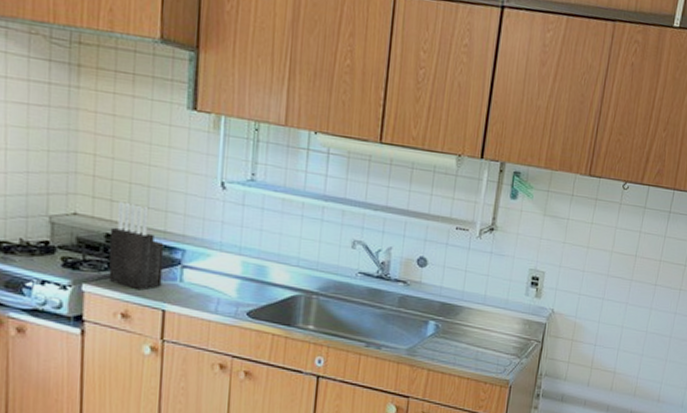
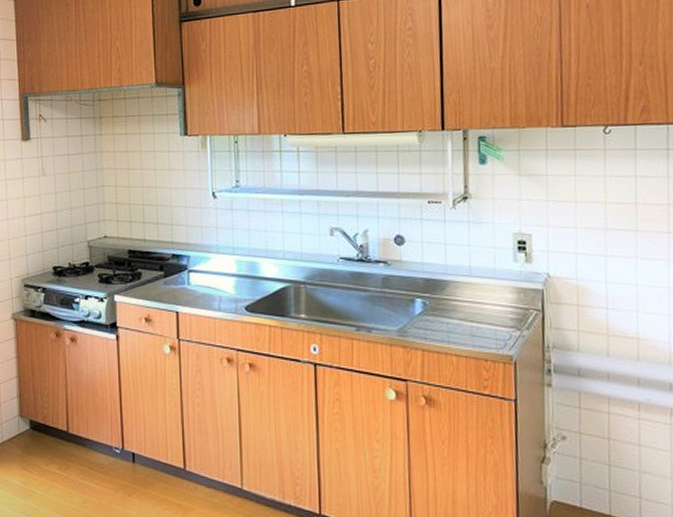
knife block: present [108,201,164,291] -> none [131,221,174,296]

